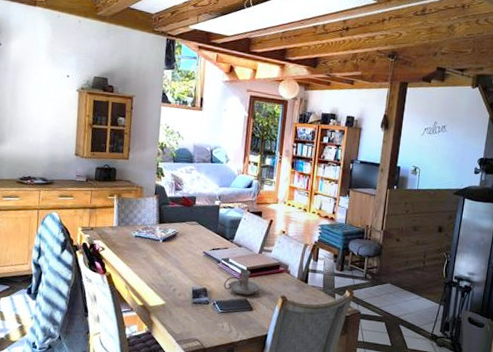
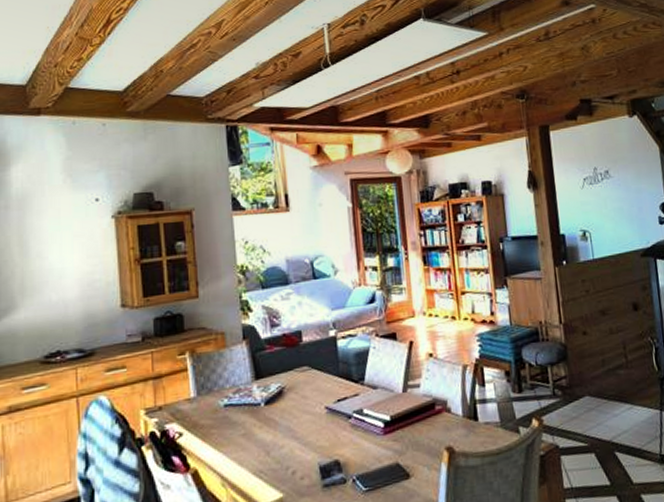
candle holder: present [223,270,259,295] -> none [362,420,413,459]

